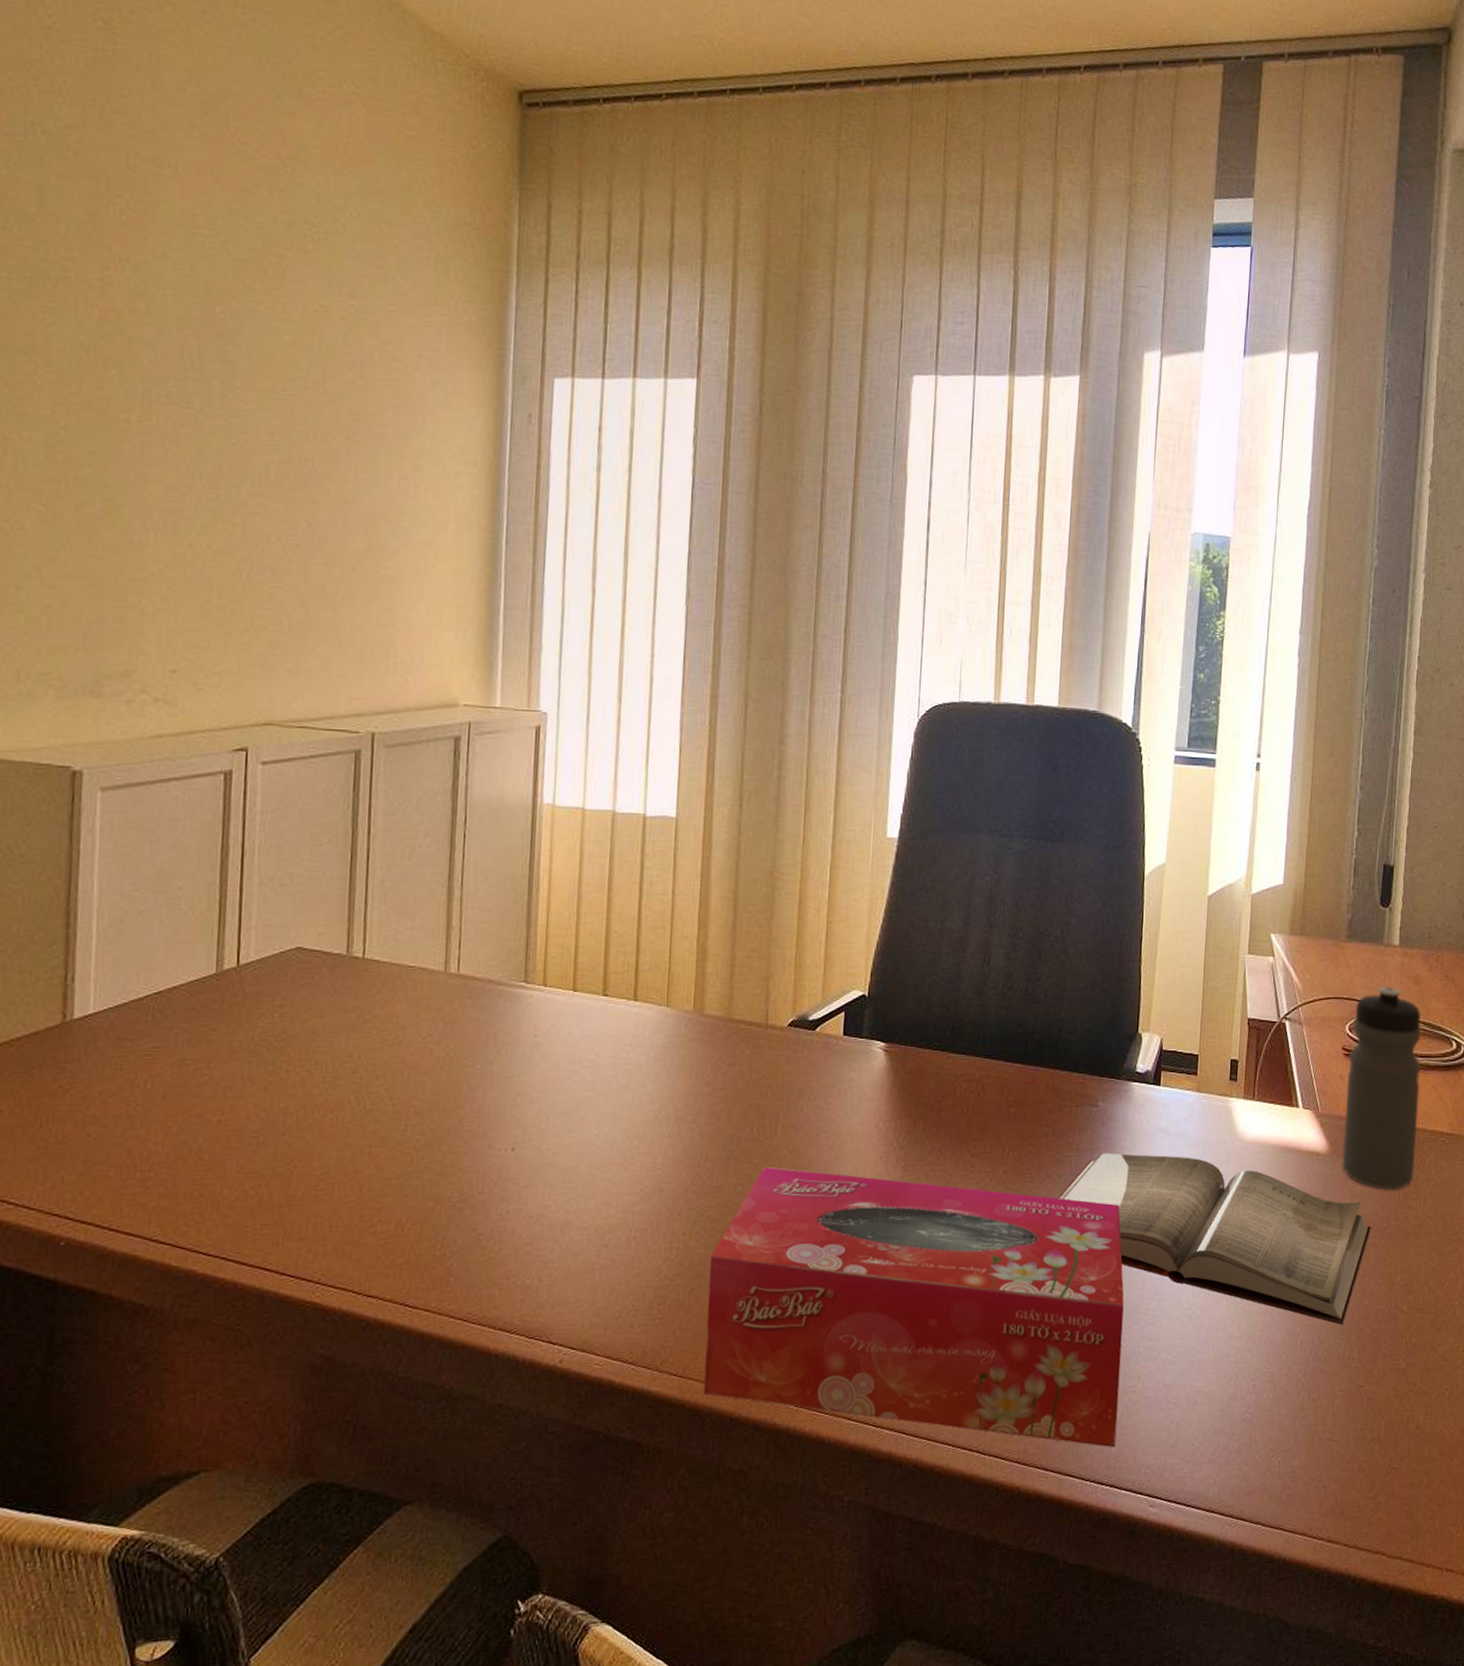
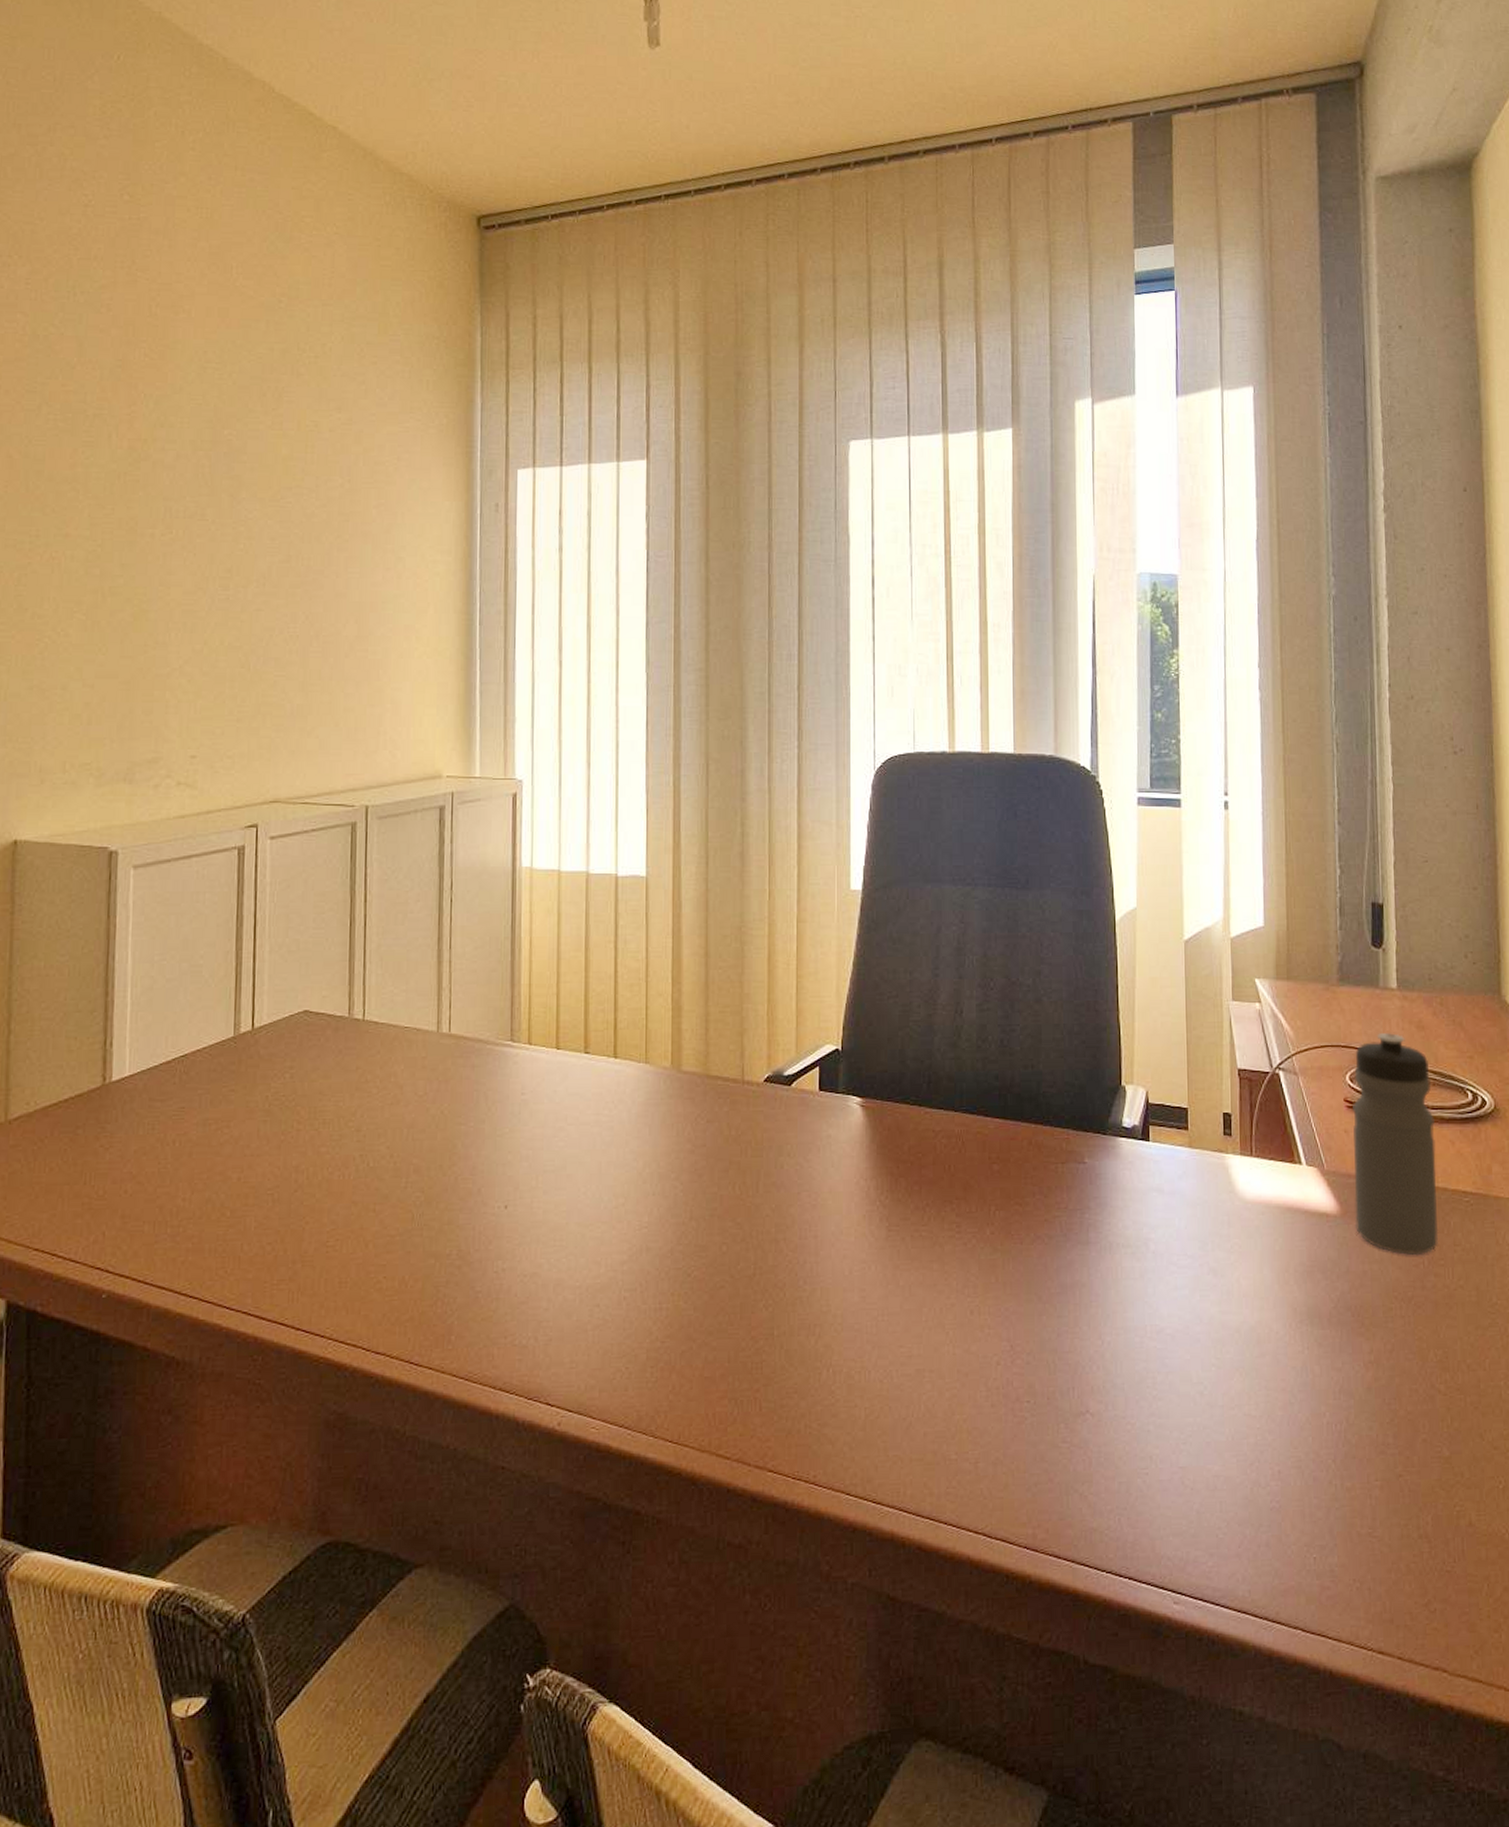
tissue box: present [703,1166,1124,1448] -> none [699,1225,1132,1536]
hardback book: present [1057,1152,1371,1326] -> none [1049,1213,1395,1406]

